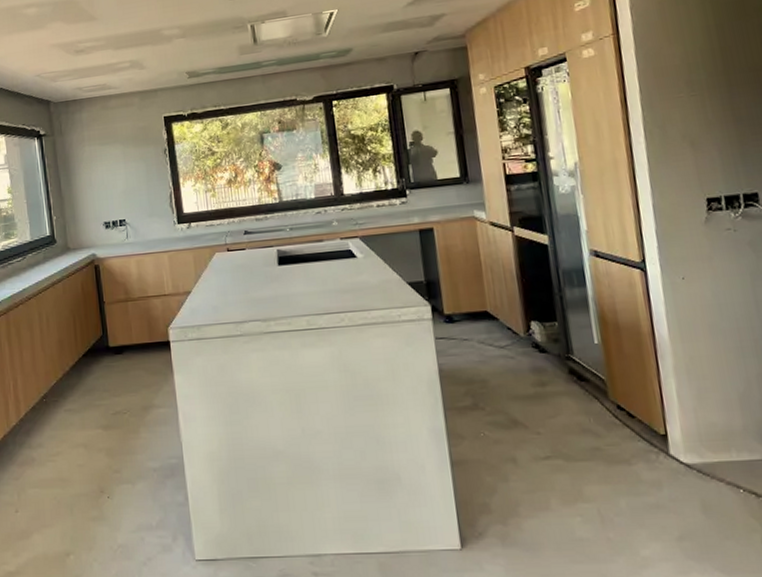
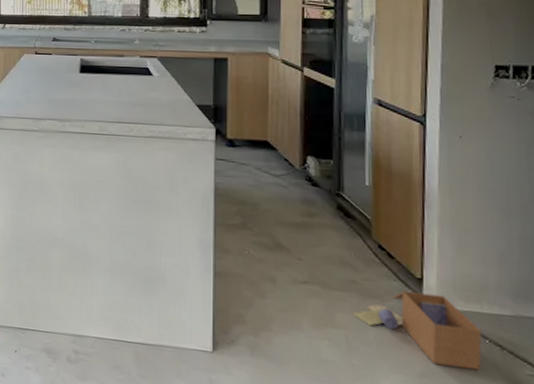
cardboard box: none [601,449,739,524] -> present [353,291,482,371]

